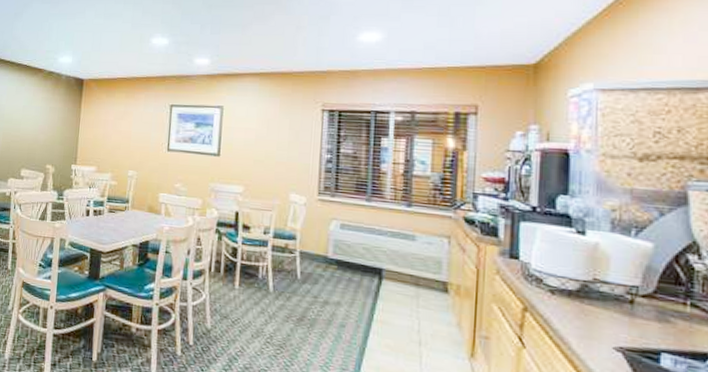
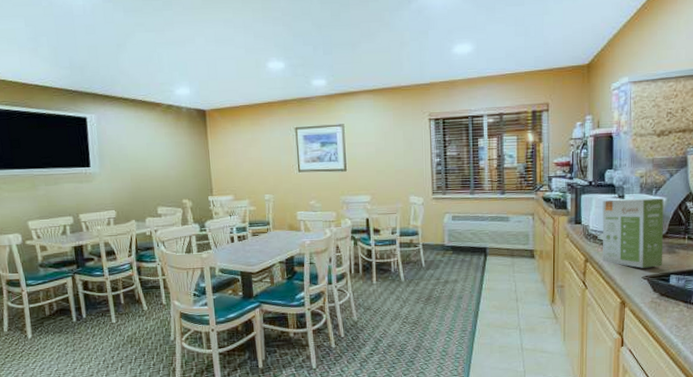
food box: none [550,233,650,338] -> present [602,198,664,268]

